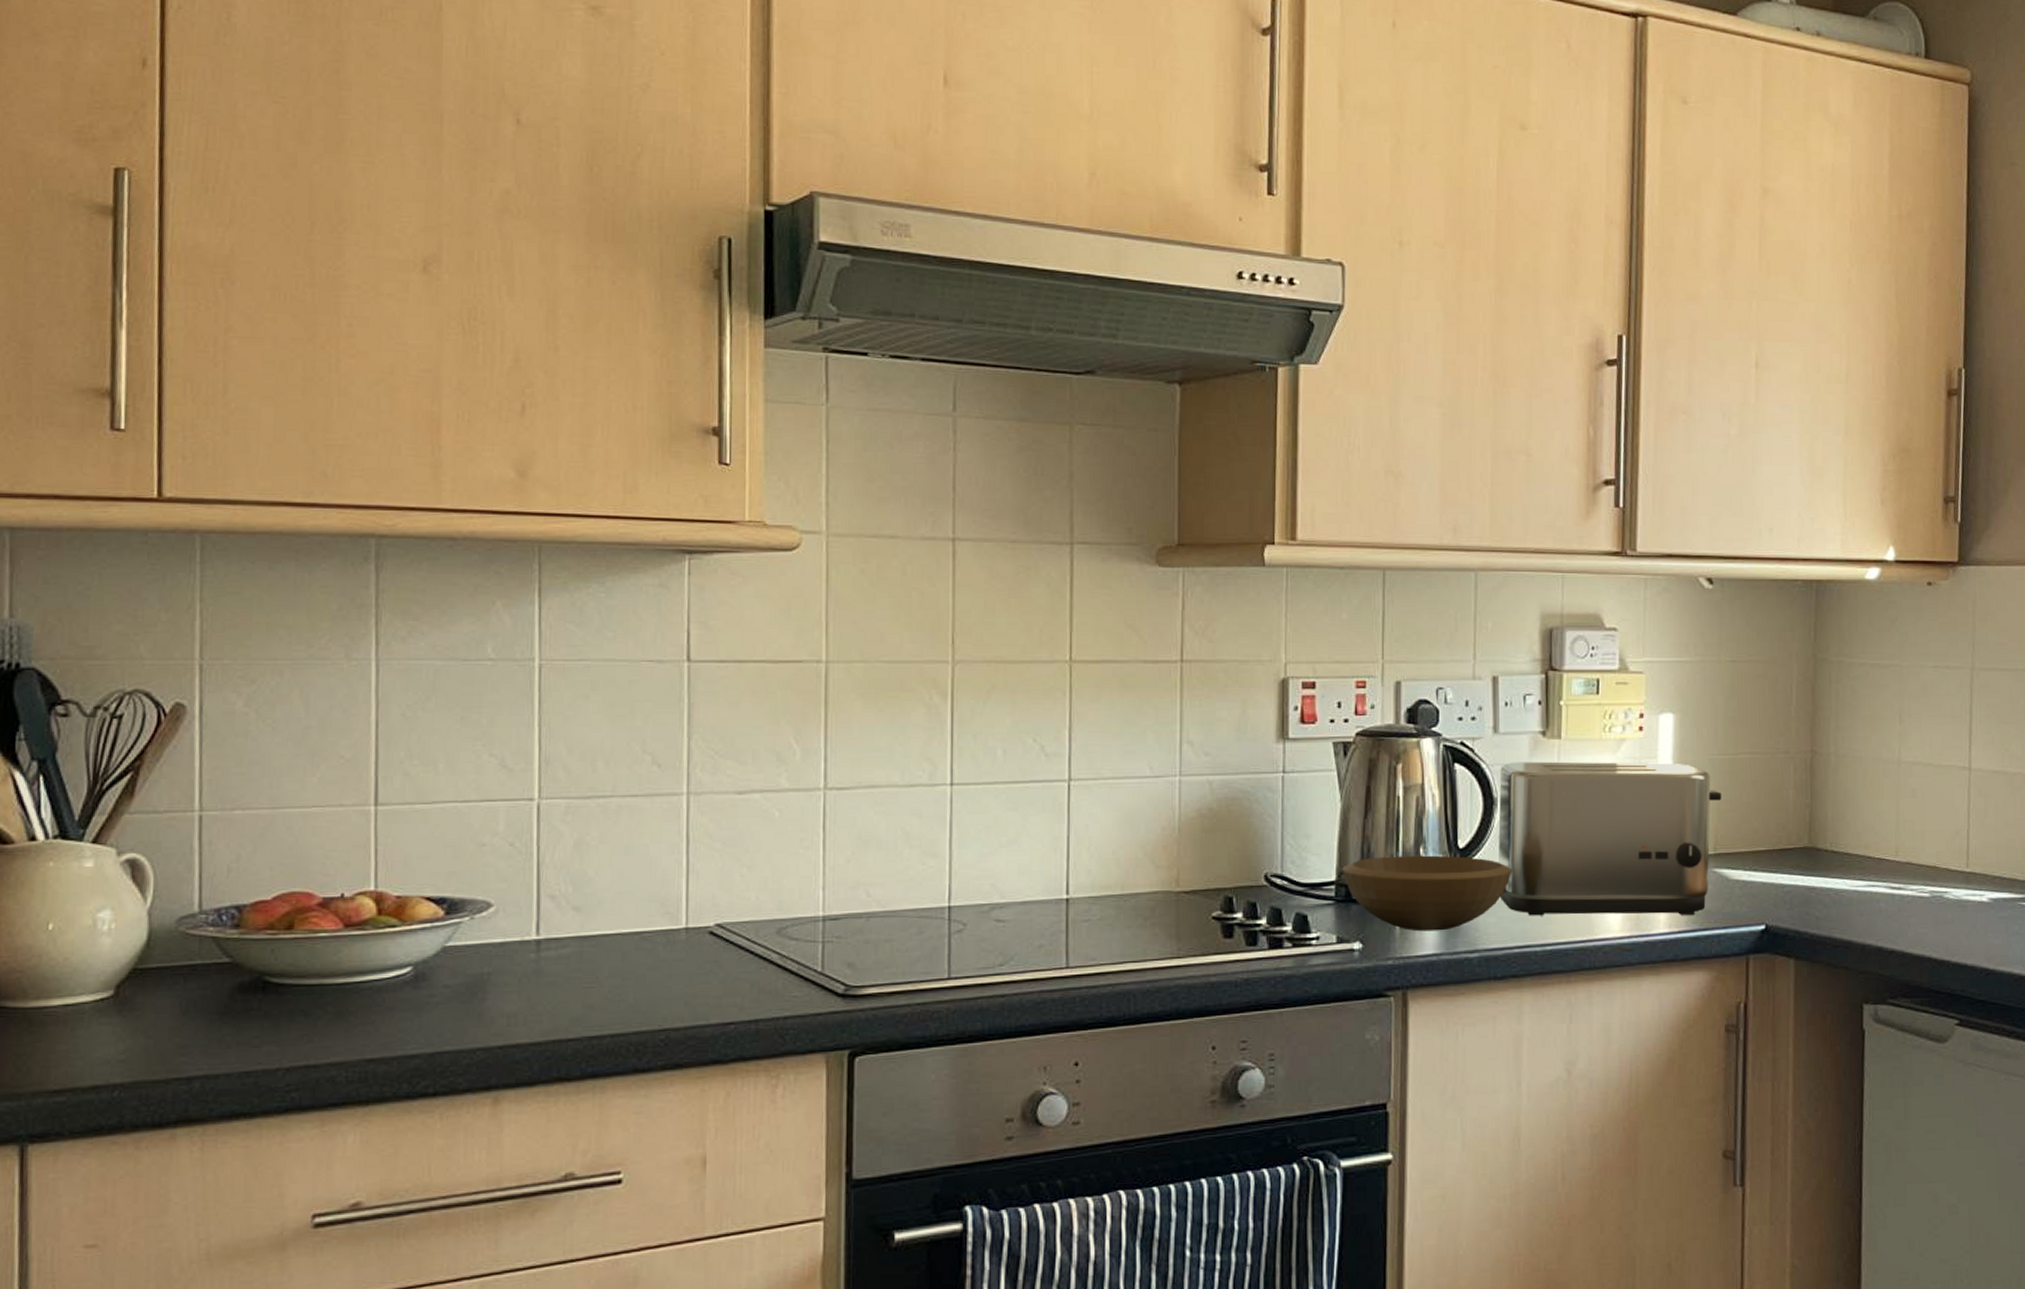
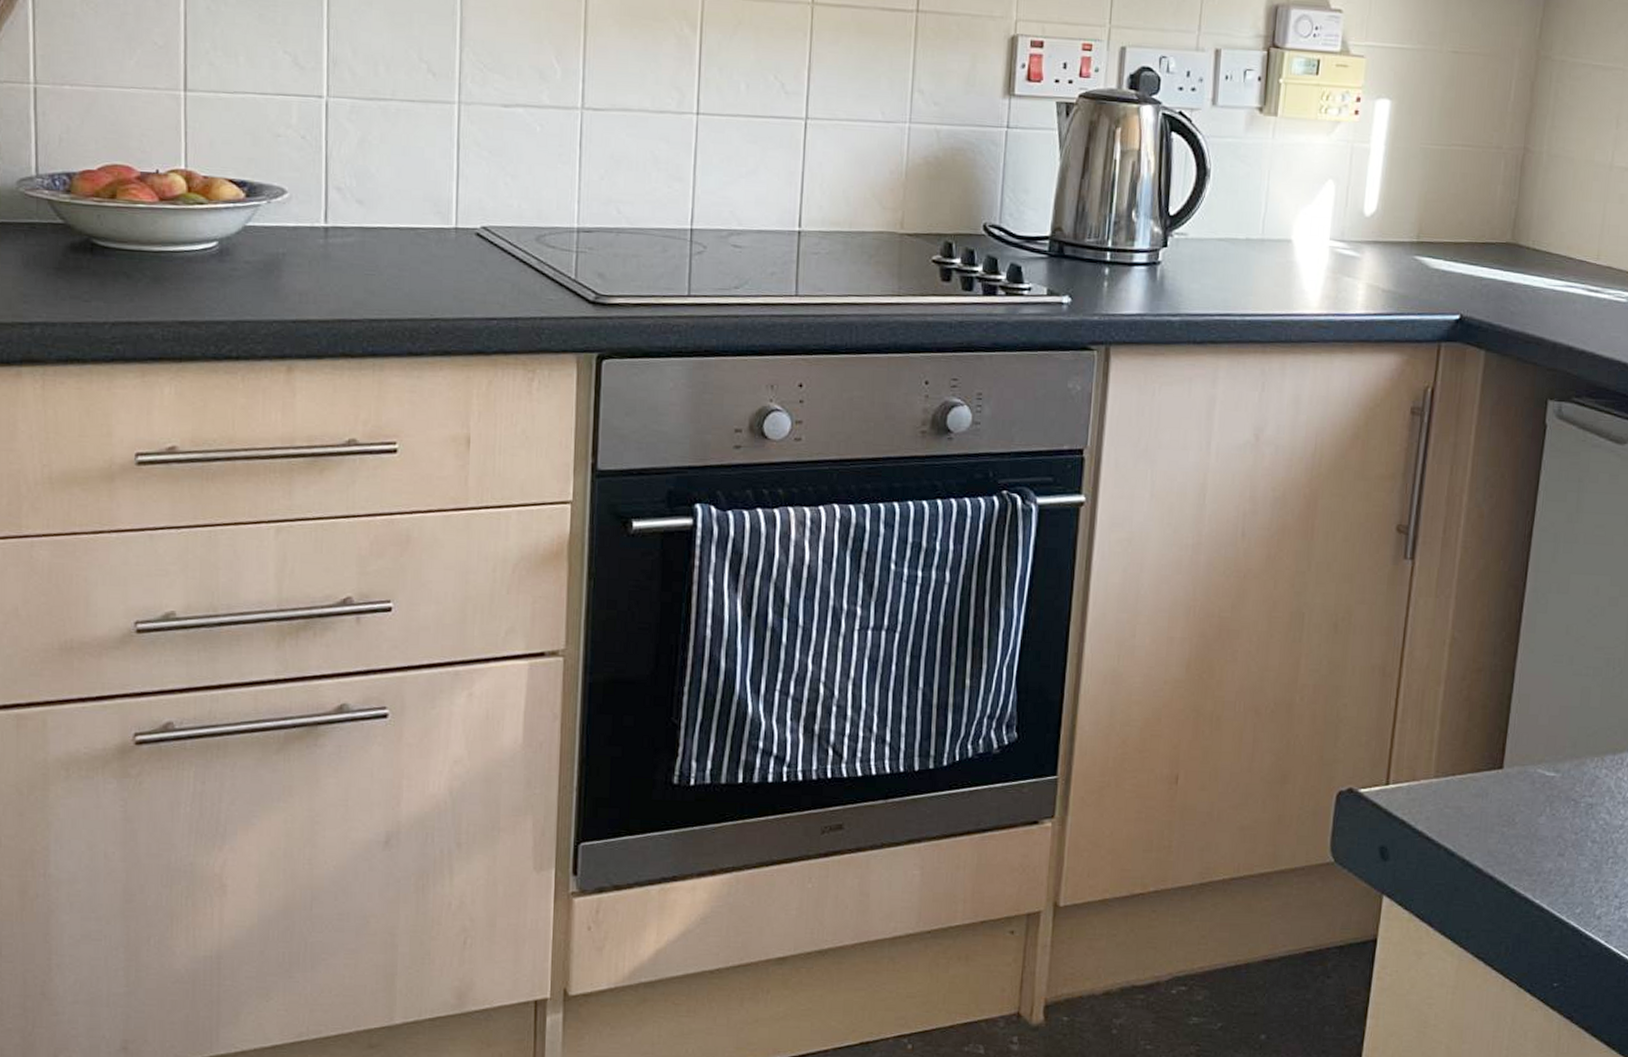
bowl: present [1342,855,1511,932] -> none [1057,216,1218,293]
toaster: present [1498,761,1722,916] -> none [1206,135,1430,299]

